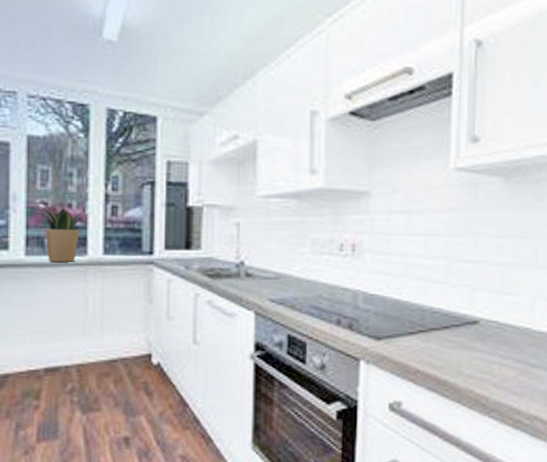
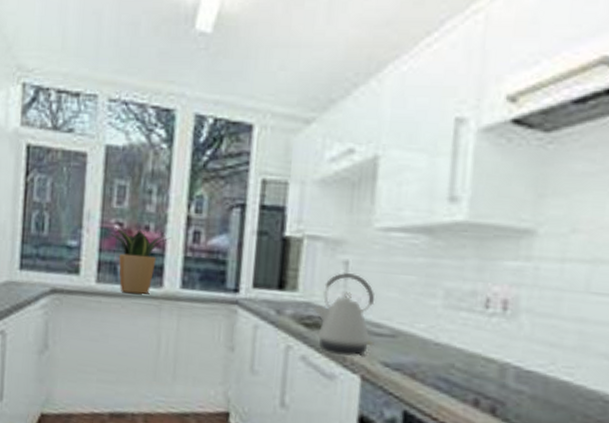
kettle: none [214,232,263,298] -> present [312,273,375,357]

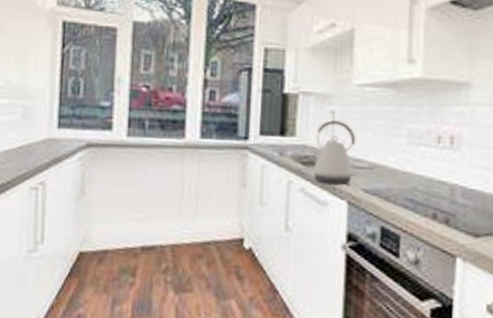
potted plant: present [109,226,172,294] -> none [137,88,191,145]

